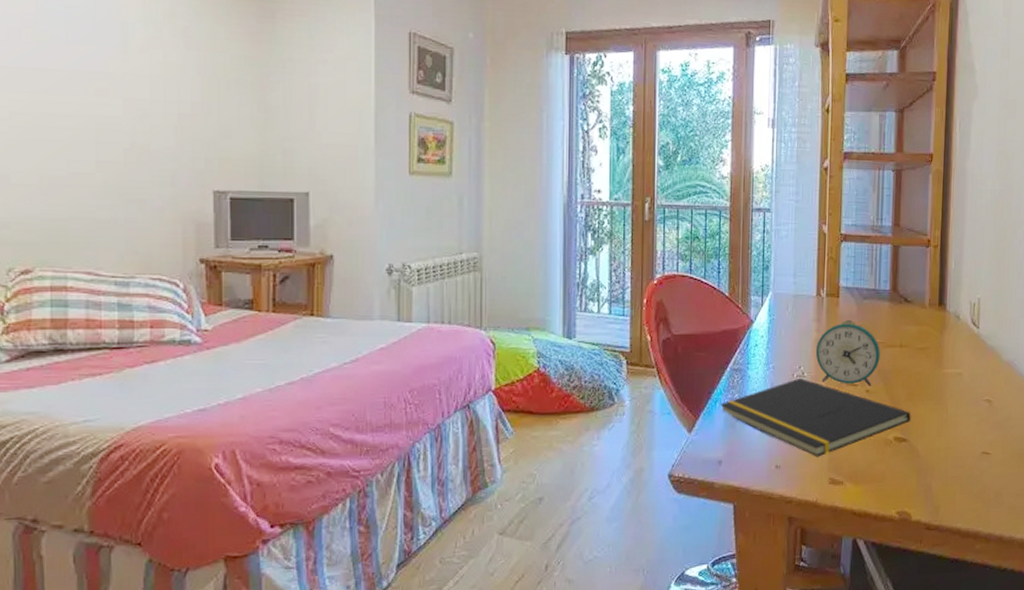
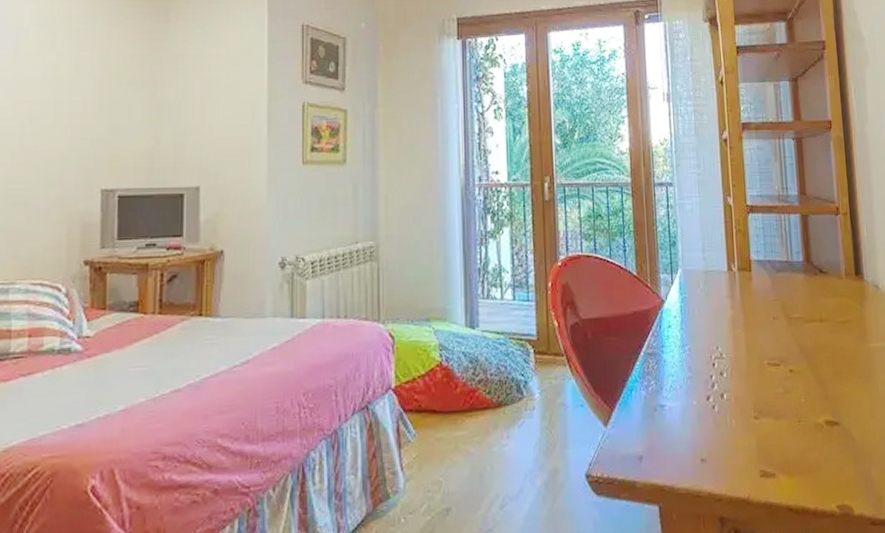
notepad: present [720,378,911,457] -> none [636,359,841,448]
alarm clock: present [815,319,880,387] -> none [732,294,801,367]

